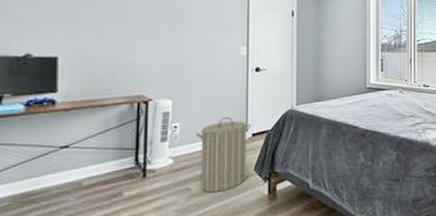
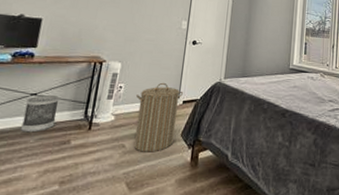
wastebasket: none [56,145,100,191] -> present [21,95,60,133]

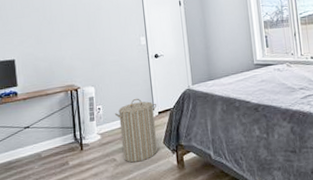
wastebasket: present [21,95,60,133] -> none [22,125,52,161]

